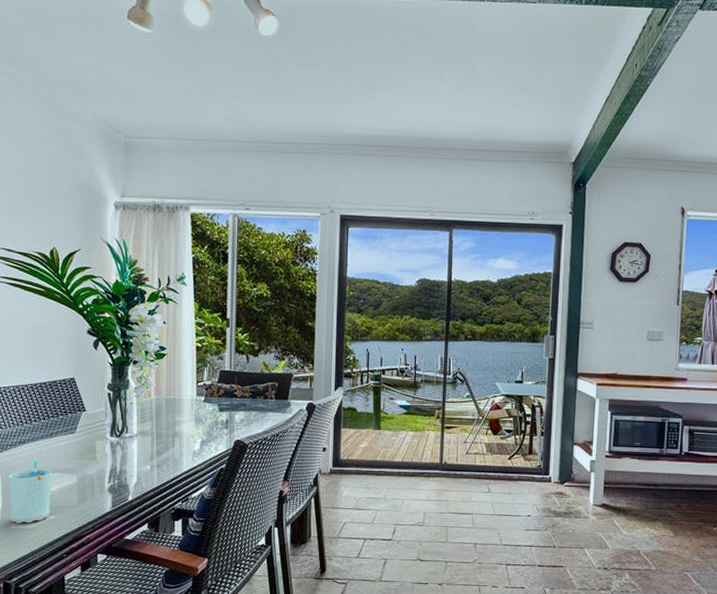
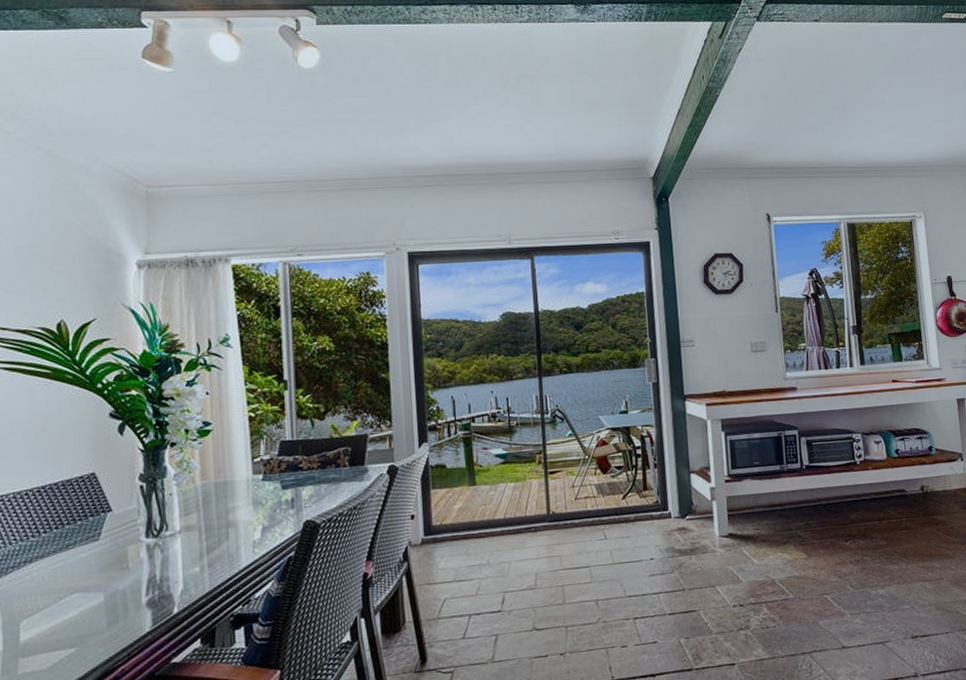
cup: present [9,461,52,524] -> none [11,582,71,667]

